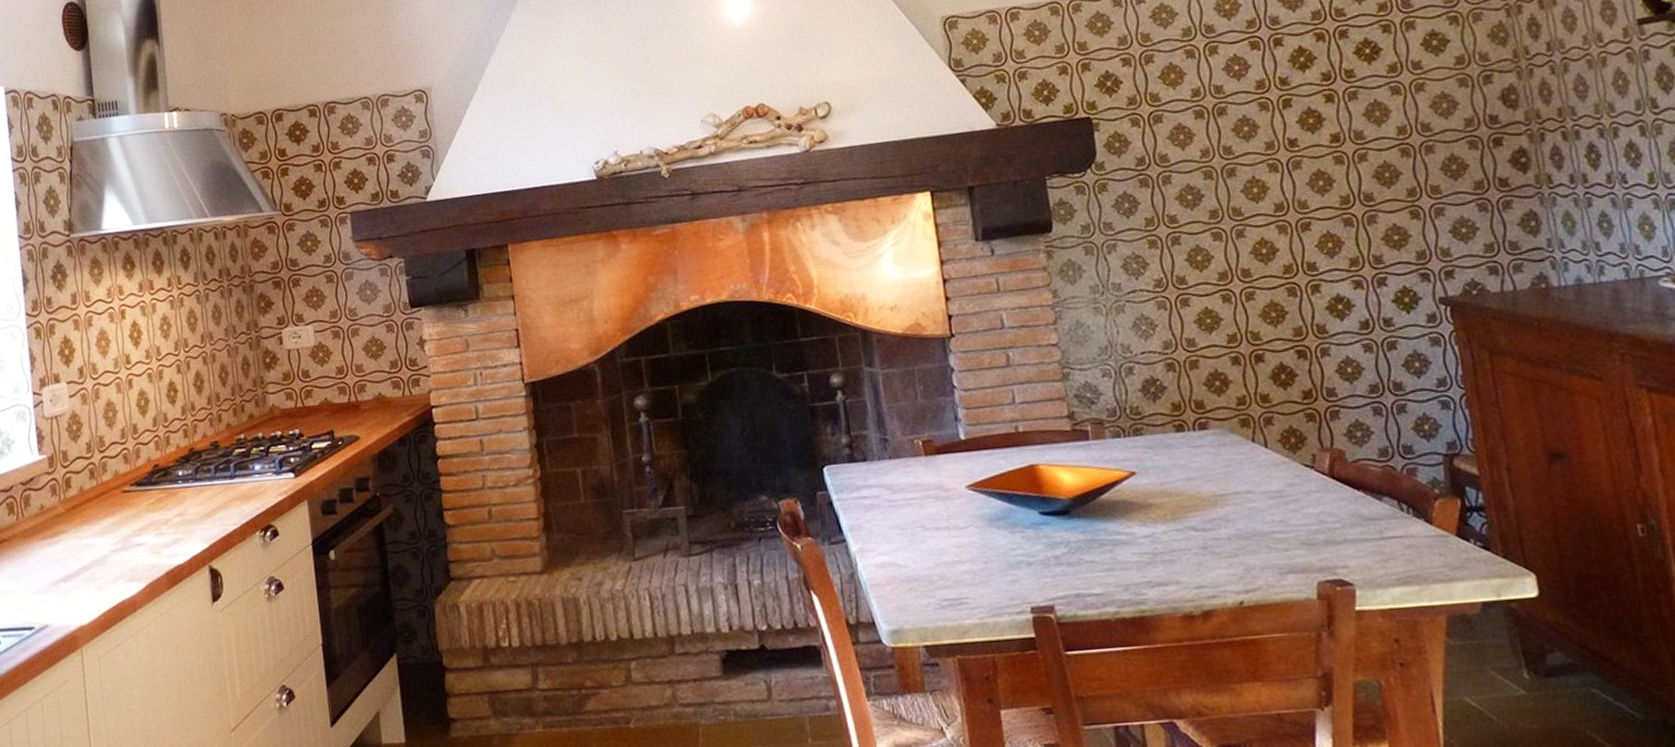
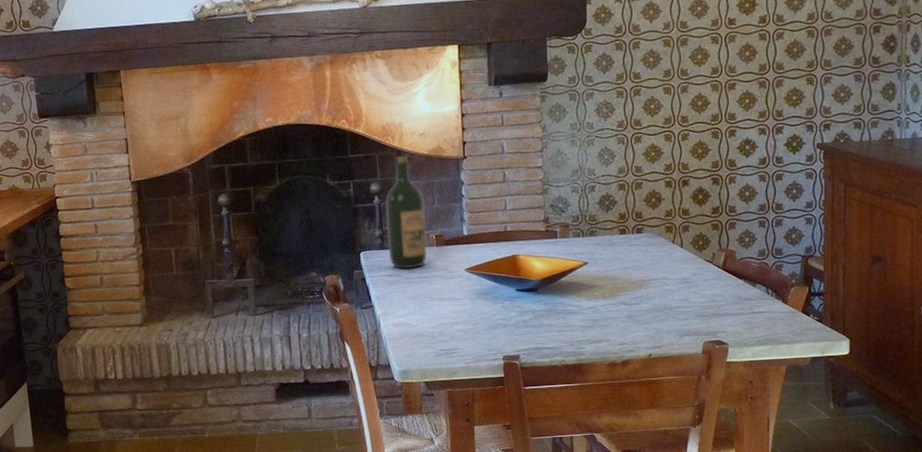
wine bottle: none [852,336,913,489] -> present [386,155,427,270]

